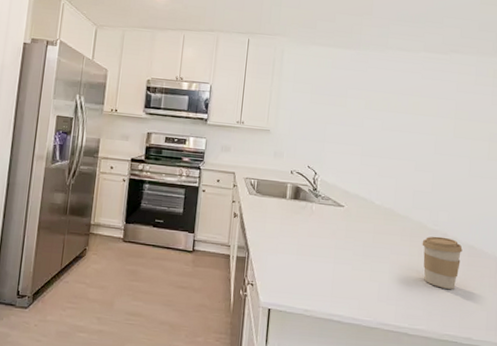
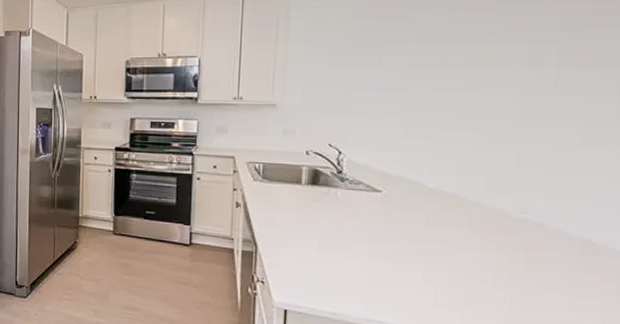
coffee cup: present [422,236,463,289] -> none [502,227,571,297]

